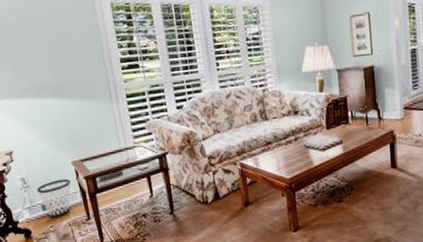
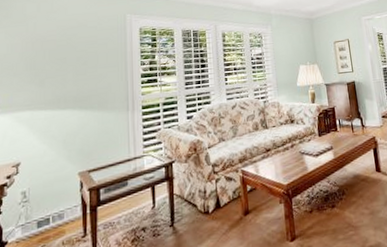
wastebasket: present [37,179,71,219] -> none [36,191,73,237]

